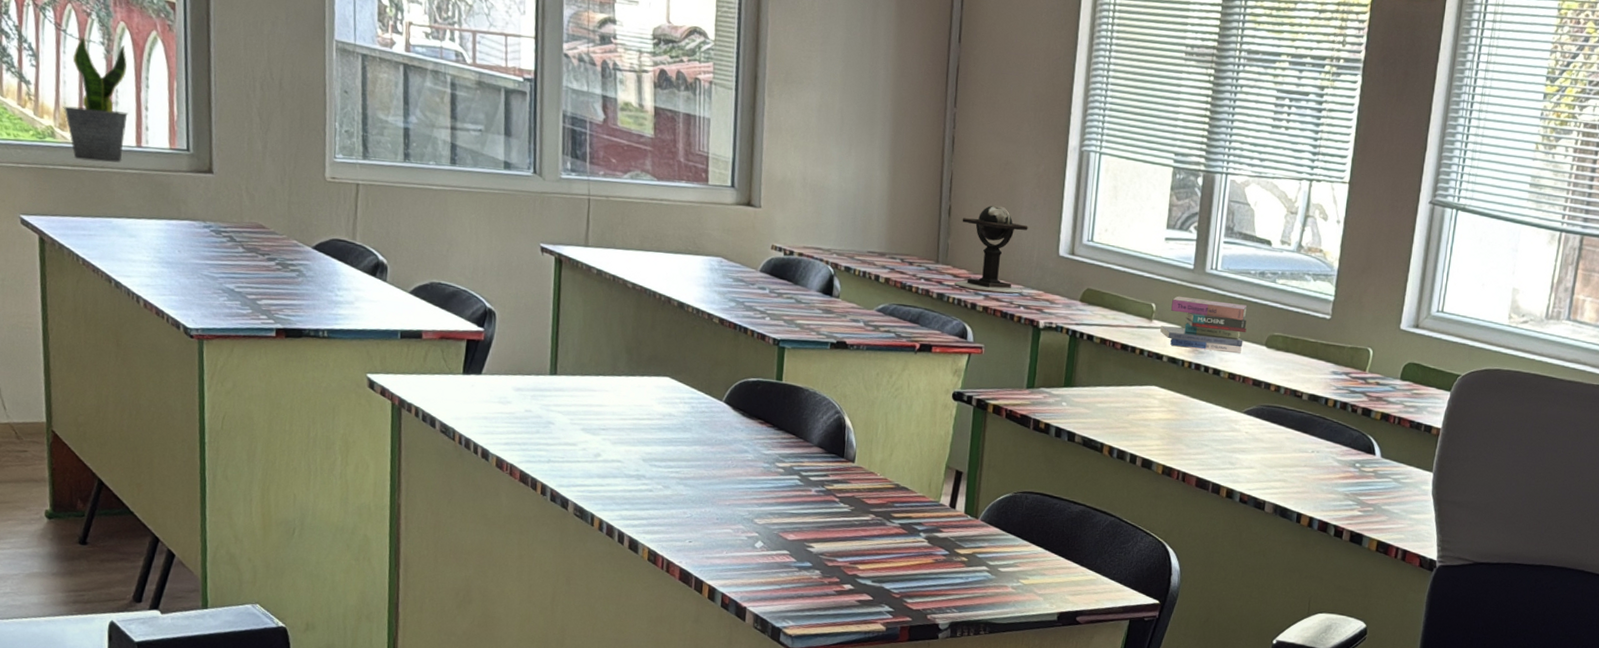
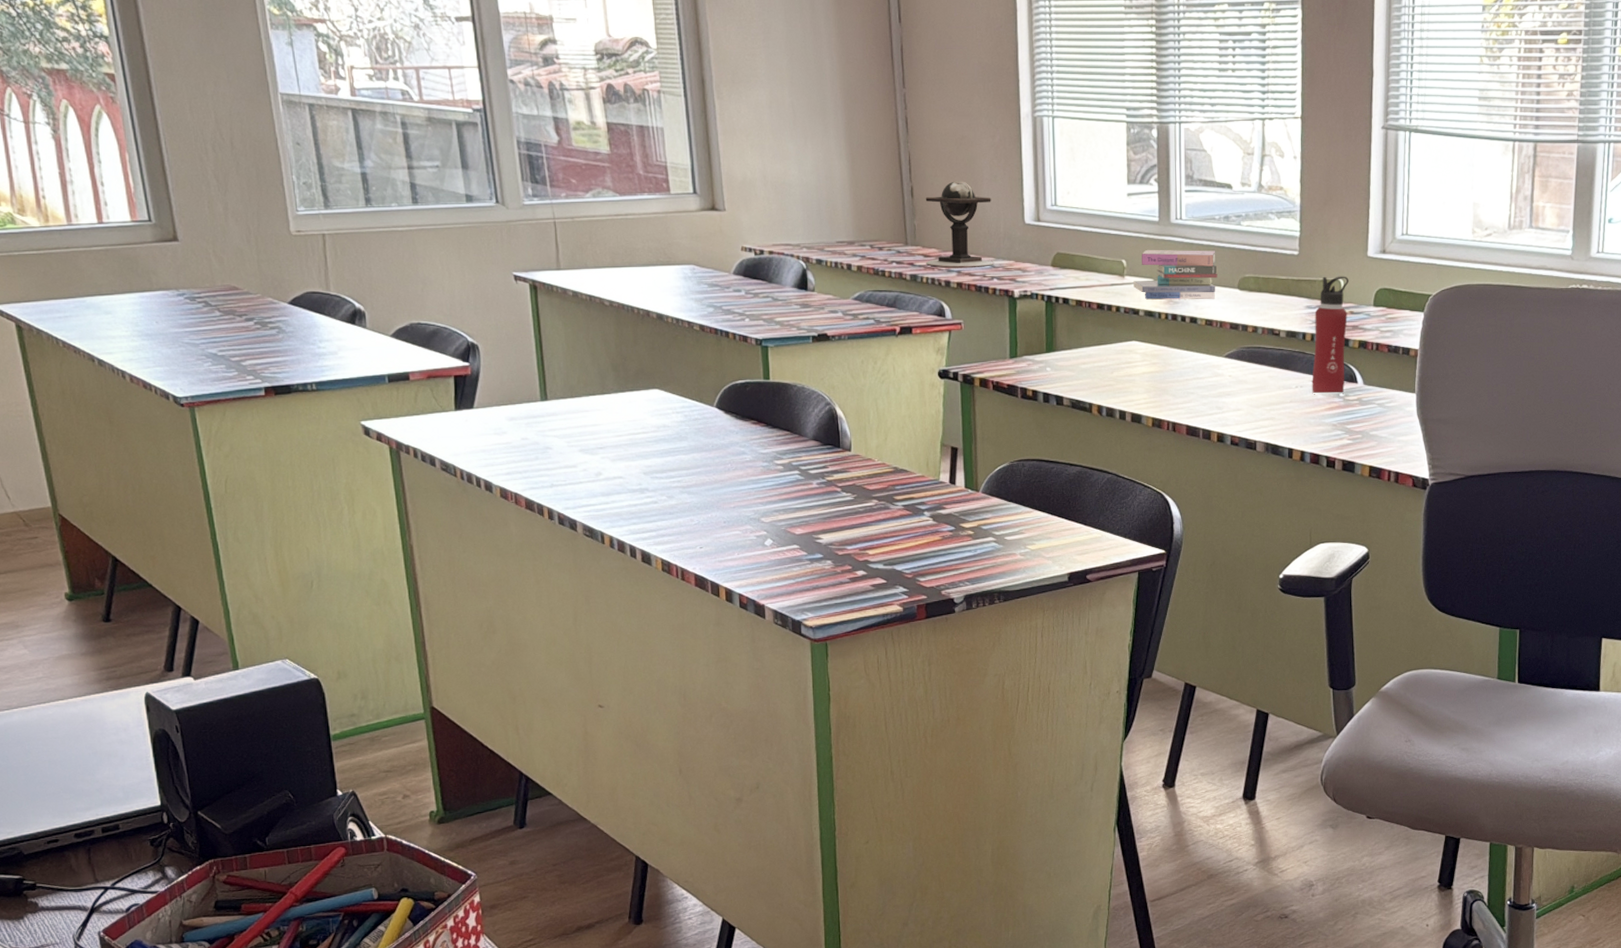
potted plant: present [63,36,128,163] -> none [19,119,85,243]
water bottle: none [1328,344,1379,465] -> present [1312,276,1349,395]

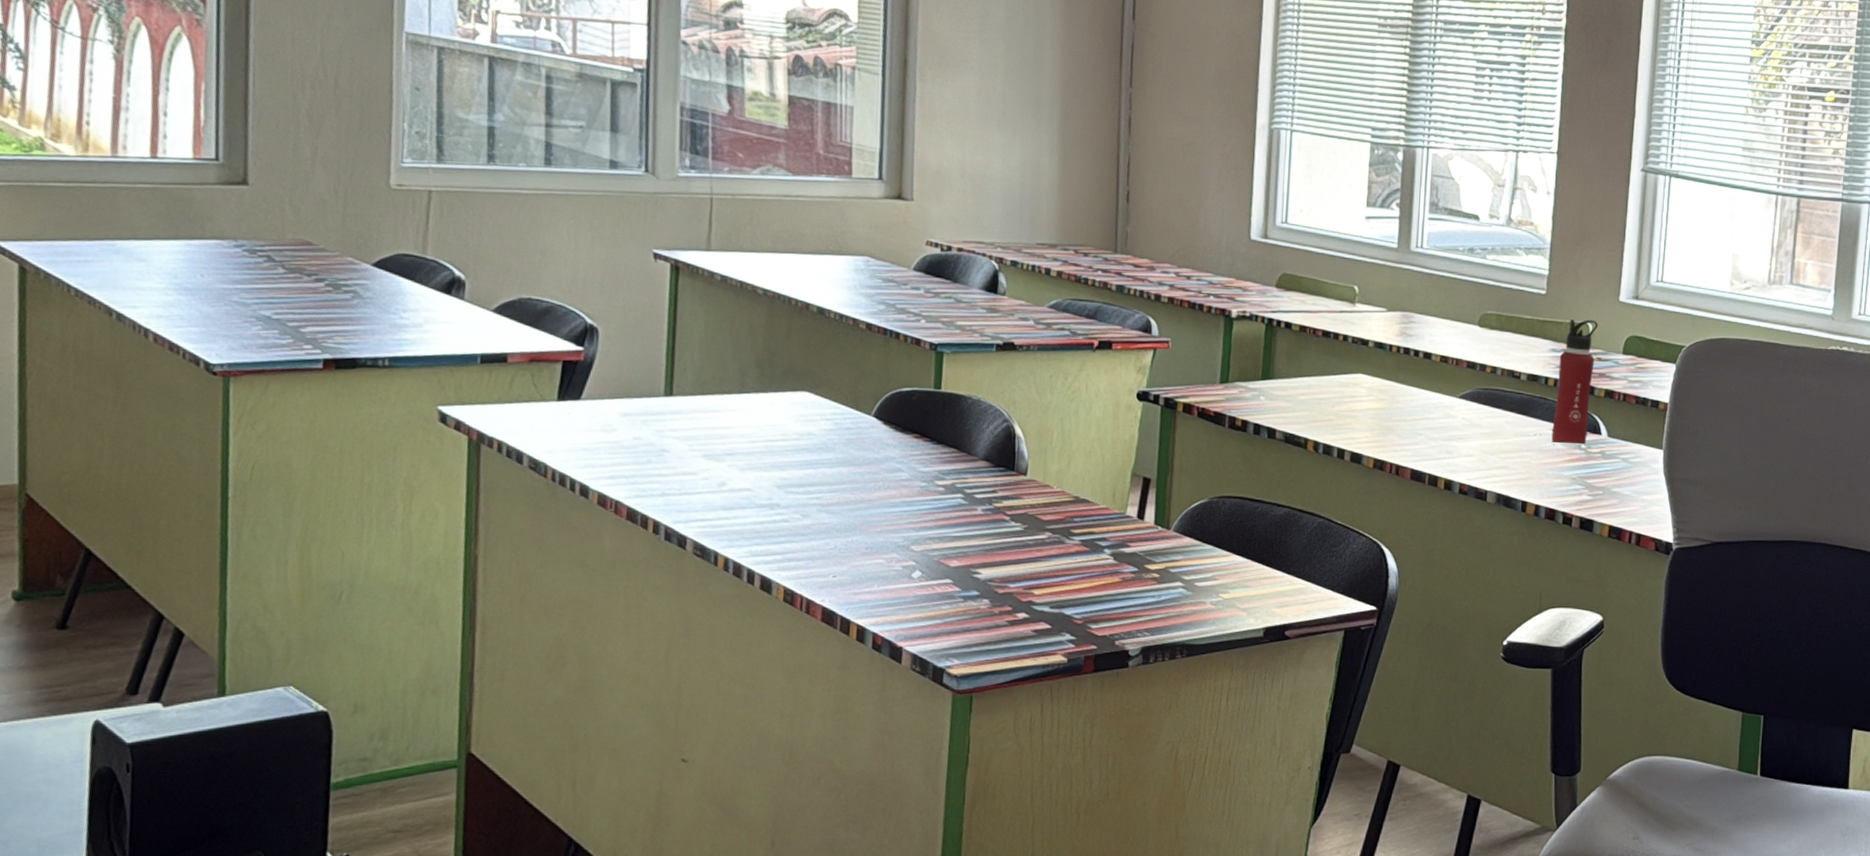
globe: present [925,181,994,269] -> none [1136,189,1216,284]
books: present [1133,249,1218,300] -> none [1364,277,1458,336]

